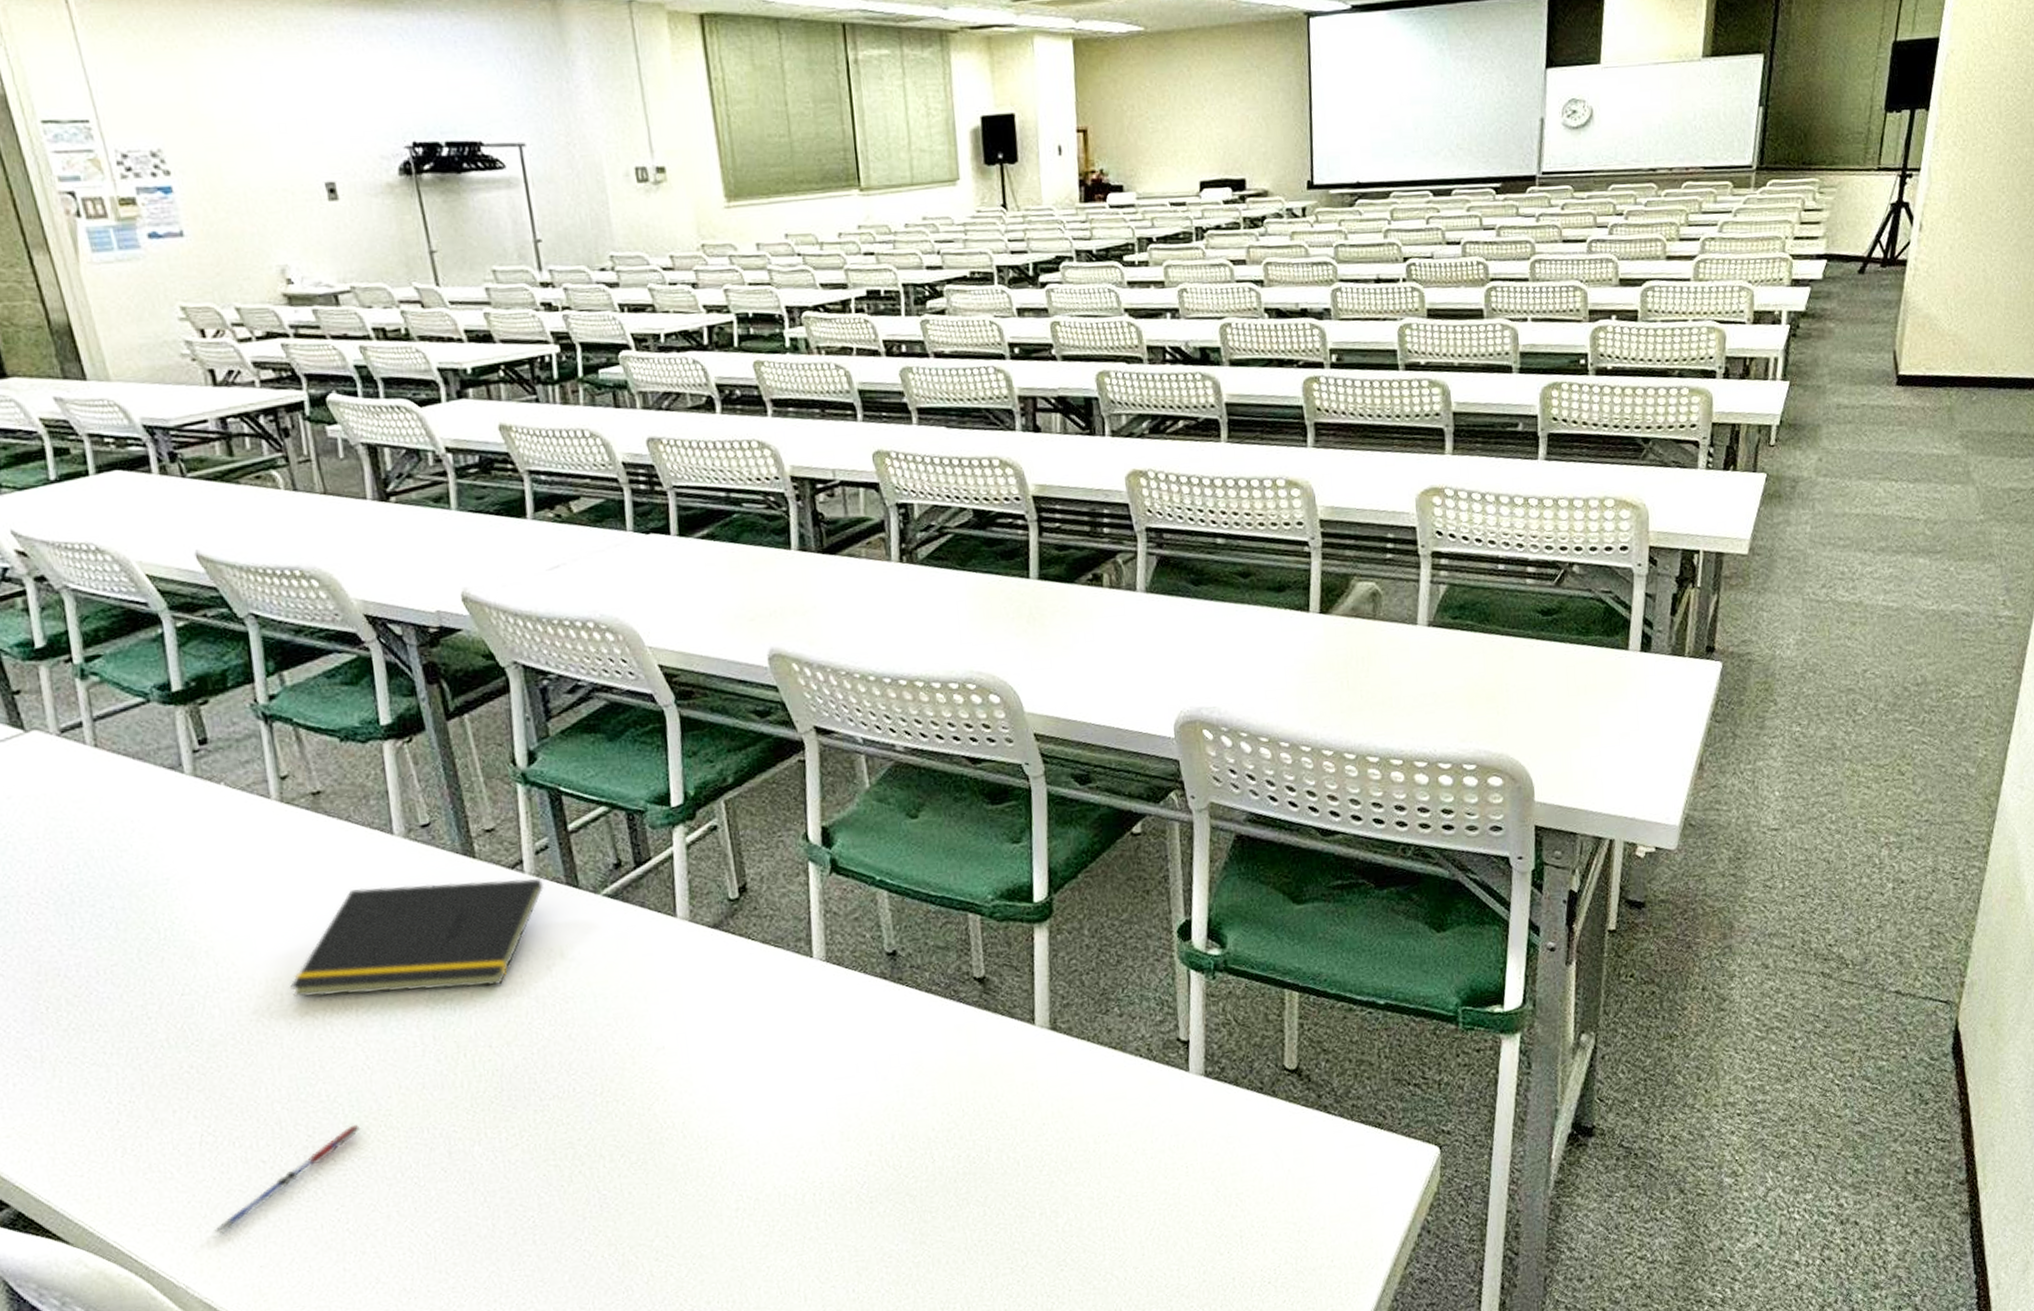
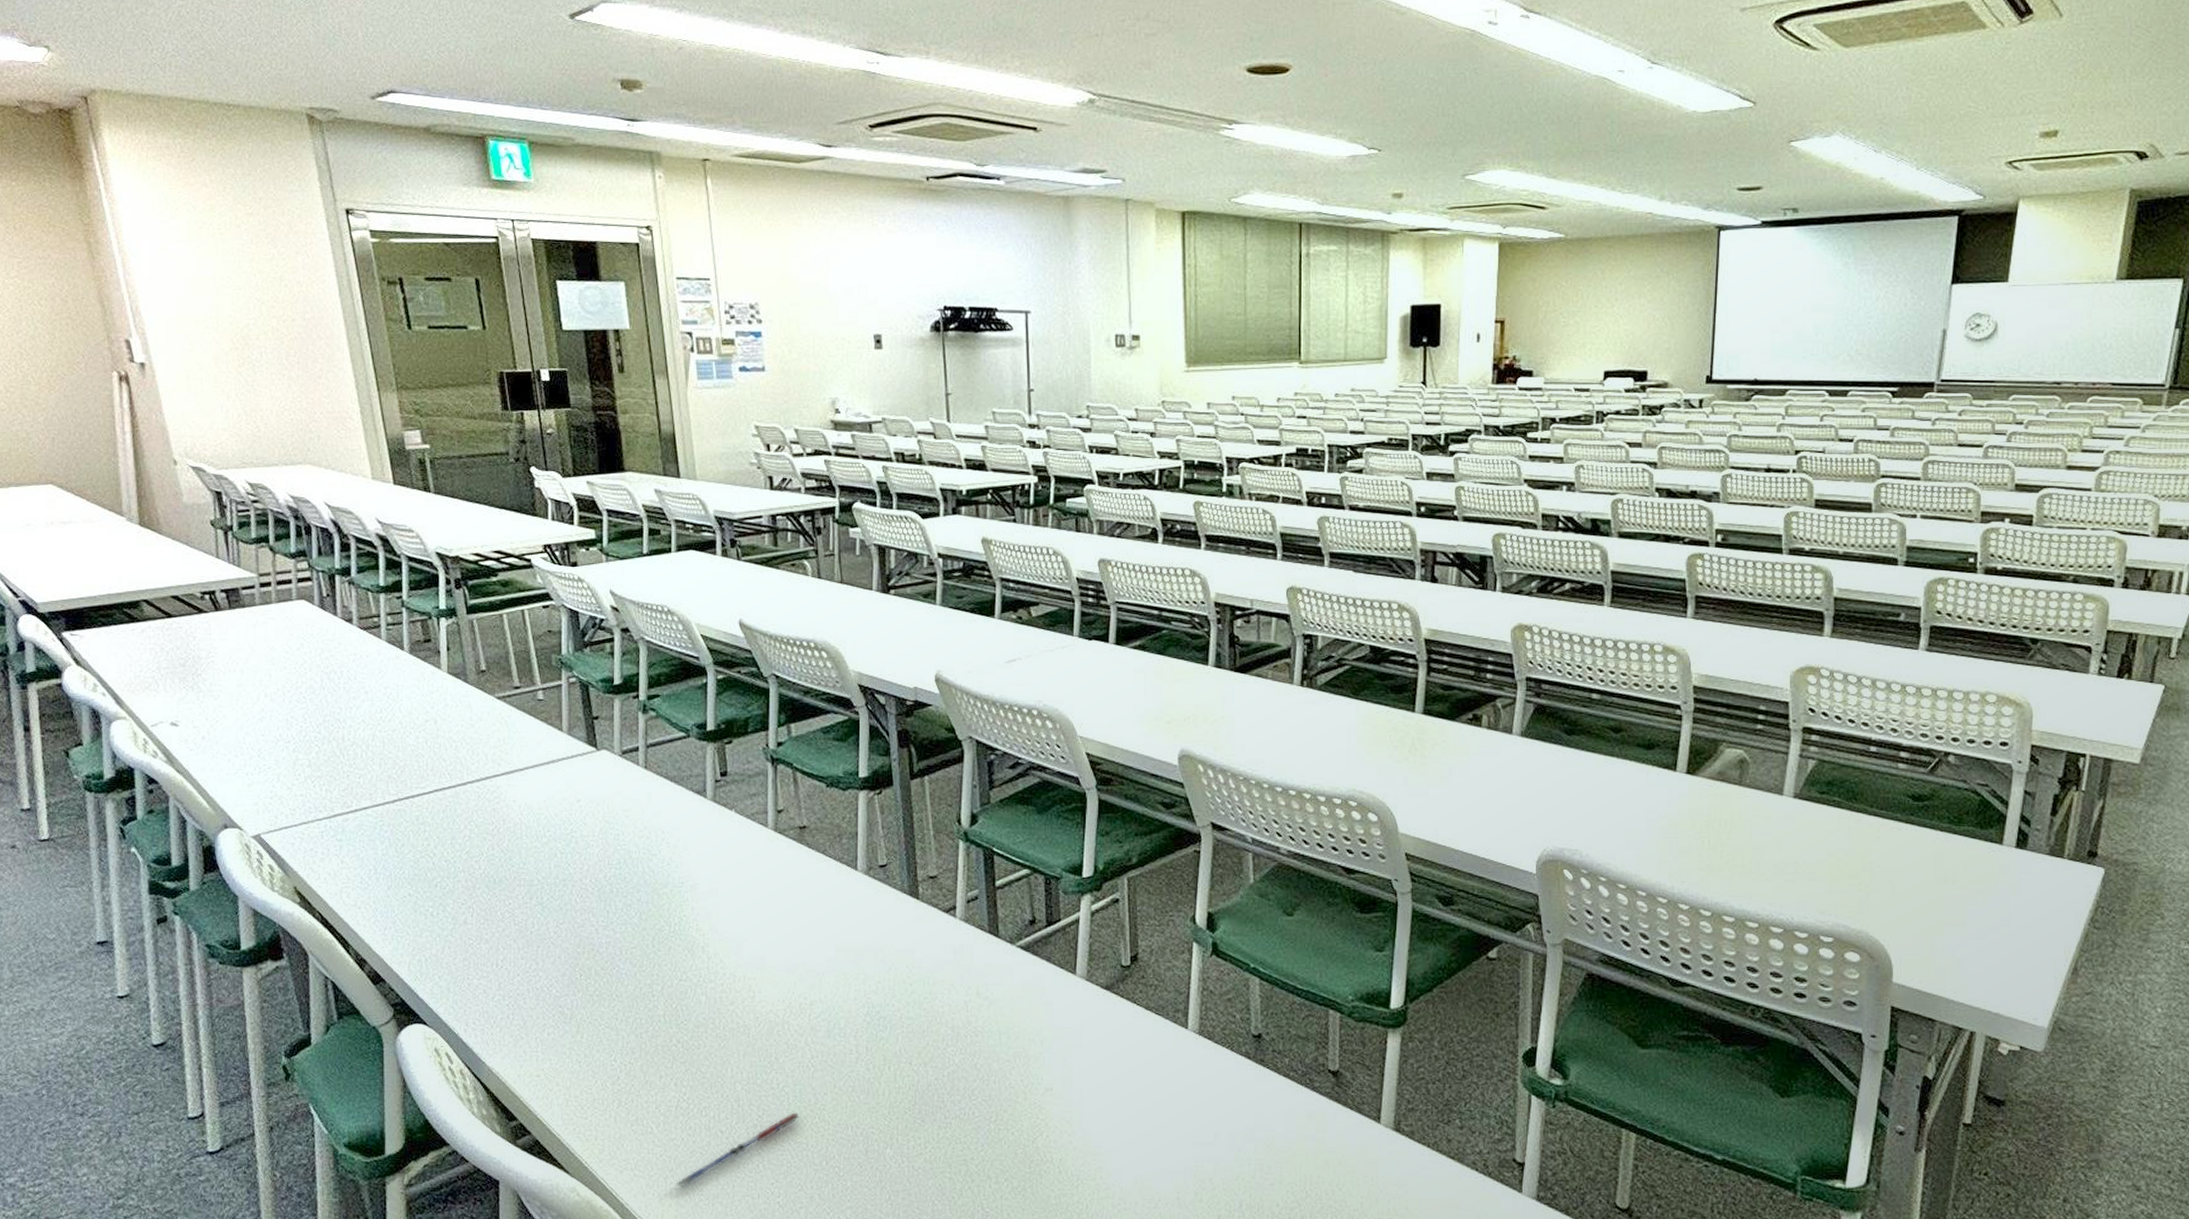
notepad: present [290,877,545,998] -> none [762,911,971,1011]

